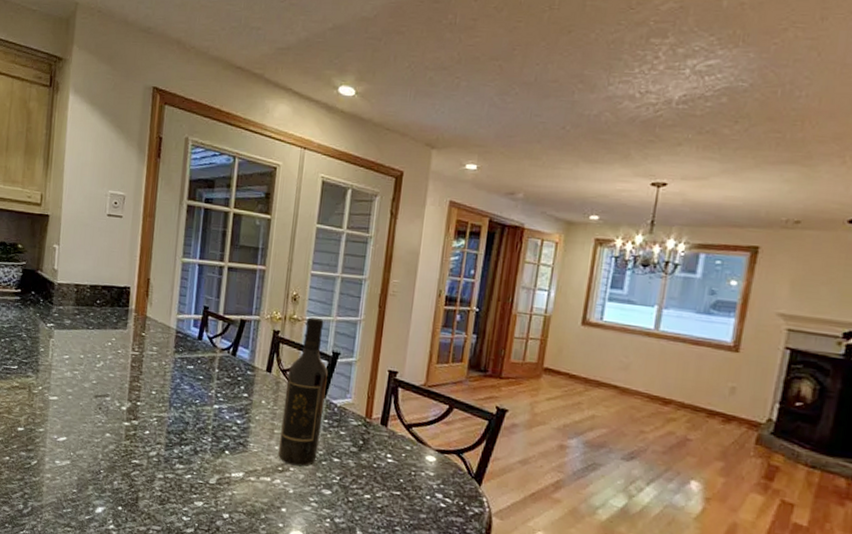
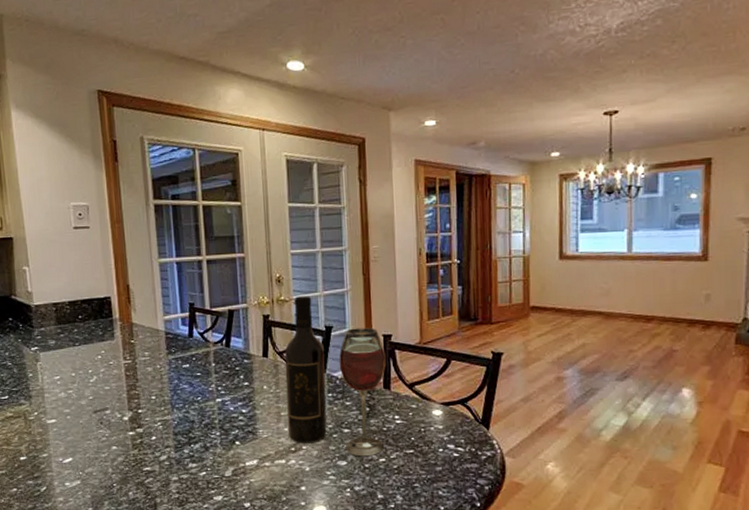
wineglass: none [332,358,389,490] -> present [339,327,386,457]

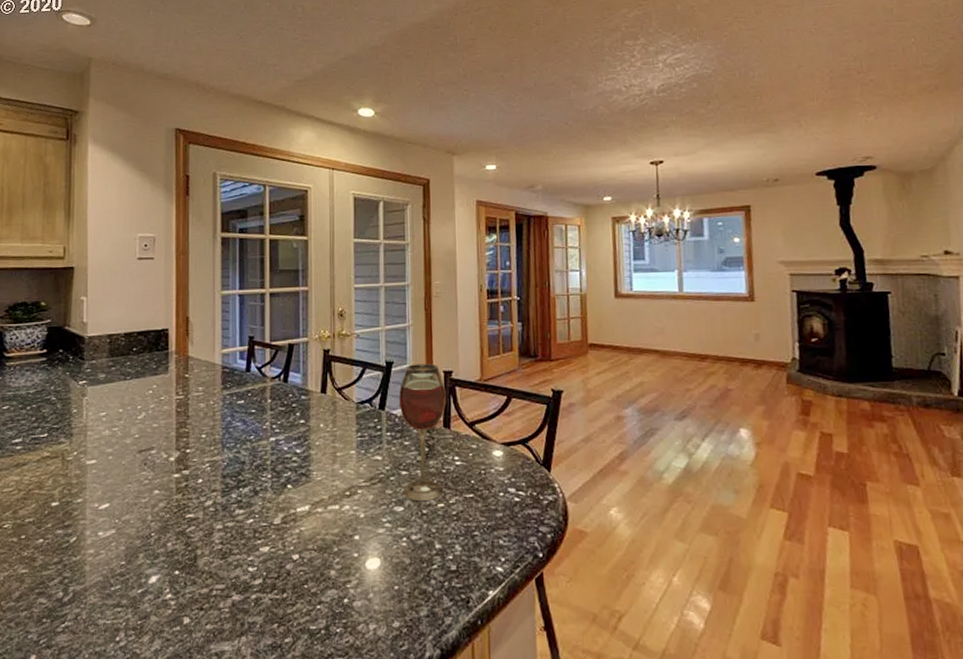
wine bottle: present [284,296,327,444] -> none [343,330,385,487]

